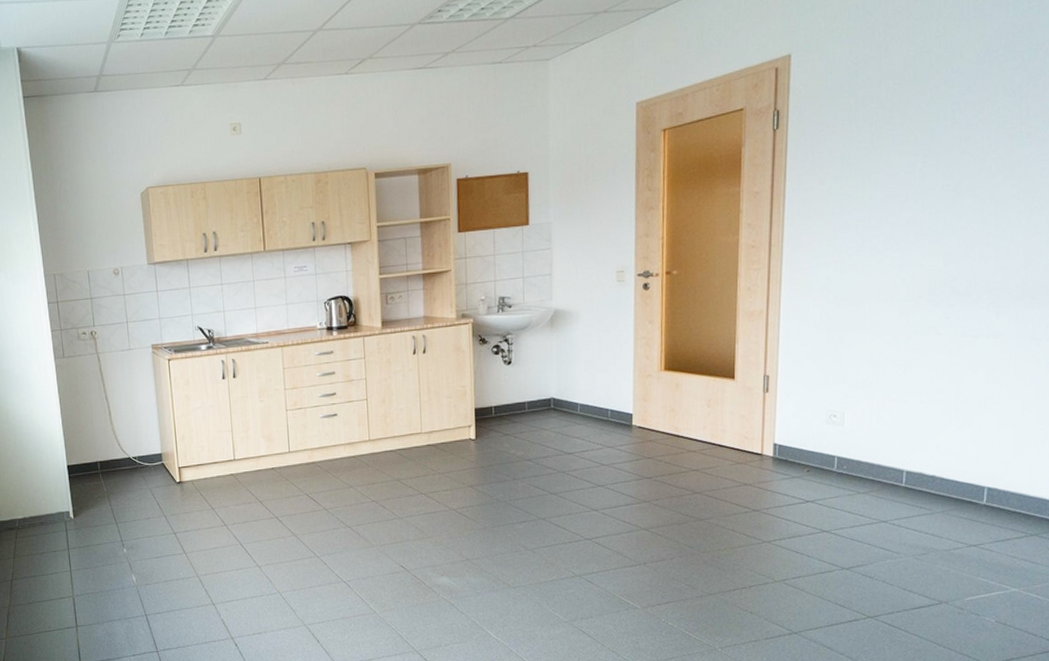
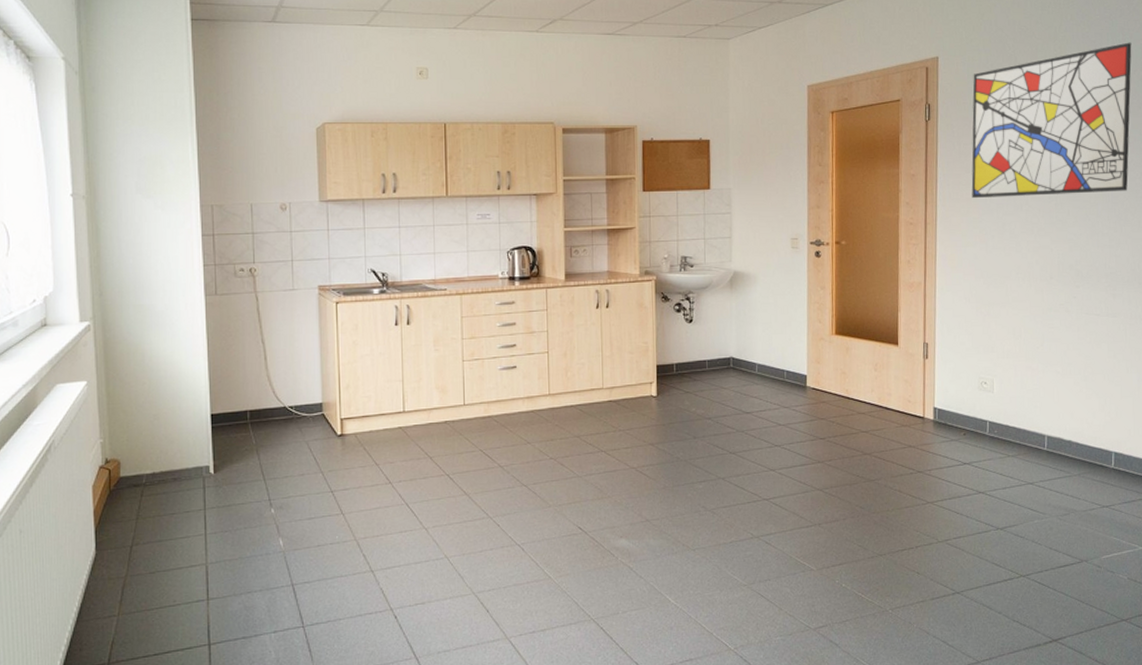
wall art: none [826,10,1040,214] -> present [971,42,1132,199]

